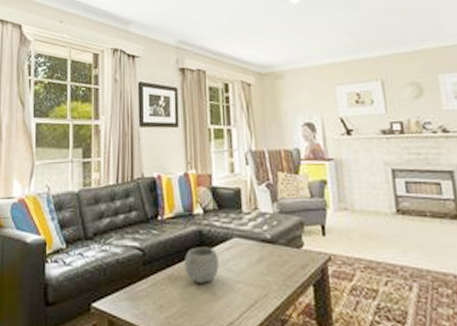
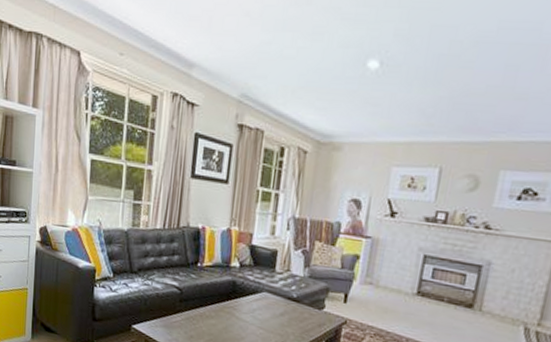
bowl: present [185,247,219,283] -> none [216,294,247,325]

